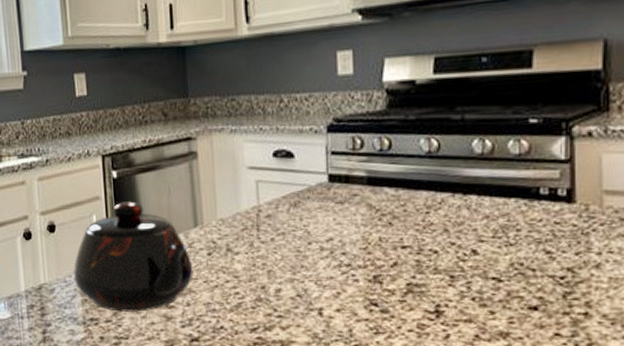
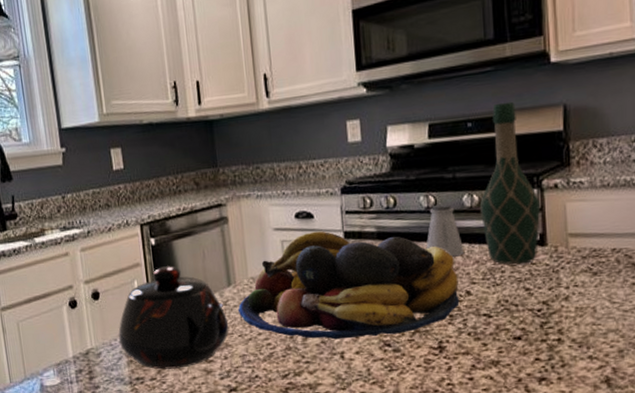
fruit bowl: none [203,172,463,294] -> present [237,231,460,340]
saltshaker: none [425,150,472,208] -> present [426,204,465,256]
wine bottle: none [494,34,570,223] -> present [480,101,541,265]

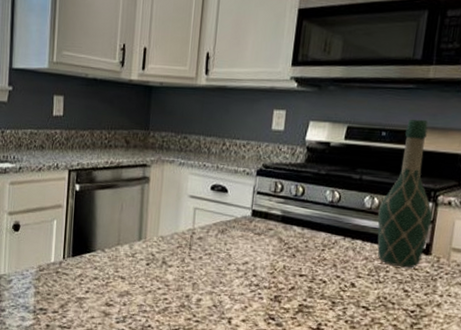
teapot: present [118,265,229,370] -> none [30,211,133,307]
fruit bowl: present [237,231,460,340] -> none [143,205,347,311]
saltshaker: present [426,204,465,256] -> none [323,201,357,250]

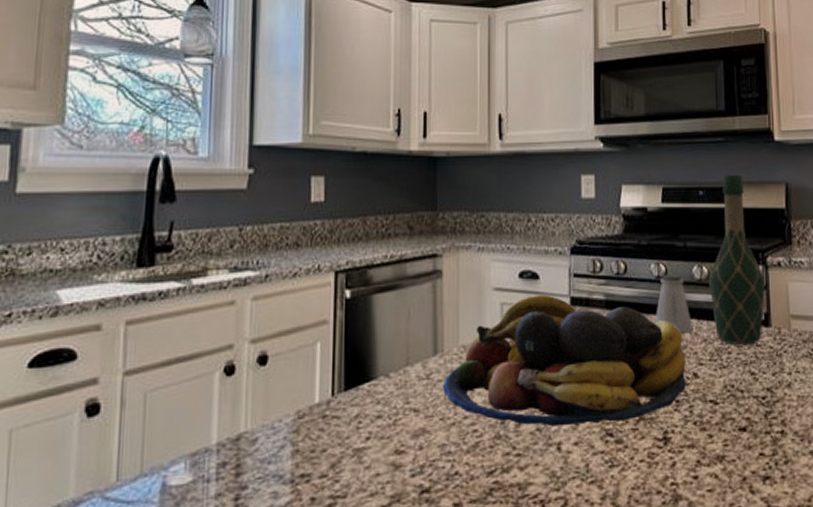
fruit bowl: none [143,205,347,311] -> present [442,294,687,427]
saltshaker: none [323,201,357,250] -> present [654,275,693,332]

